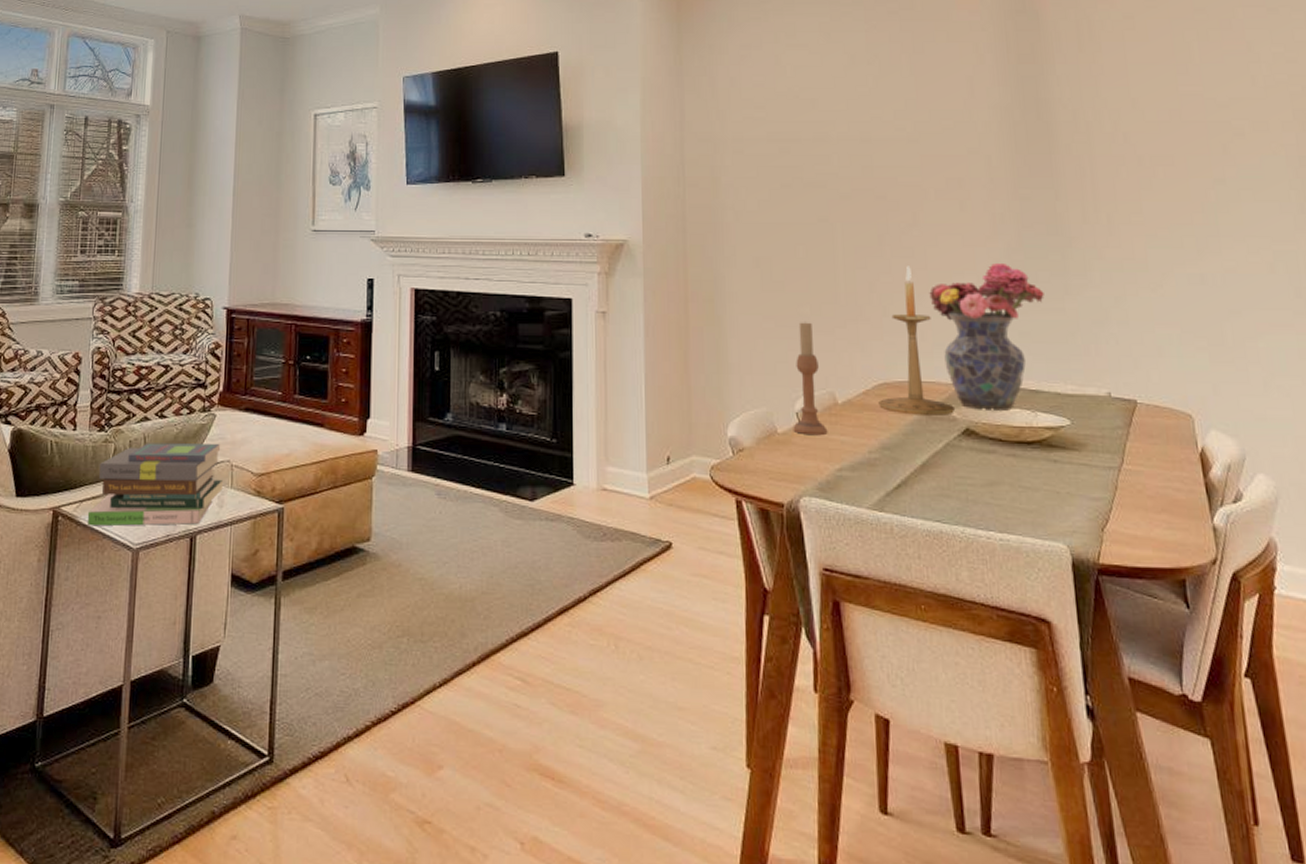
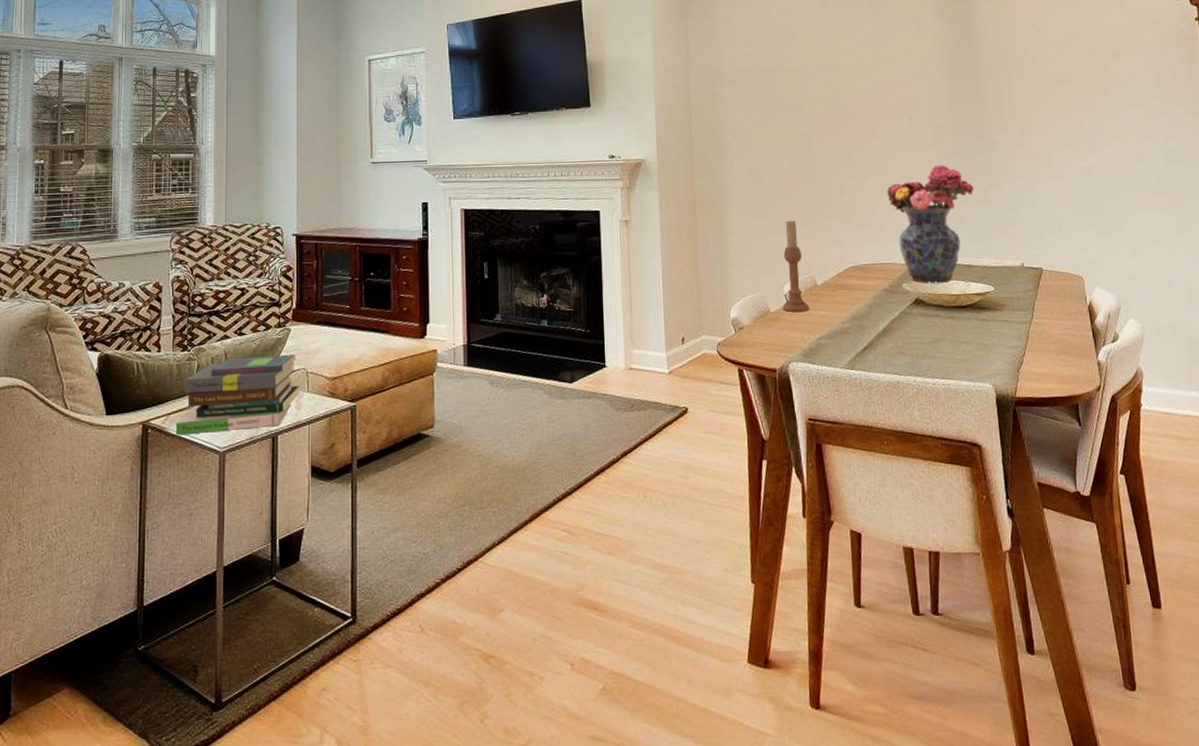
candlestick: present [878,266,956,417] -> none [849,170,908,291]

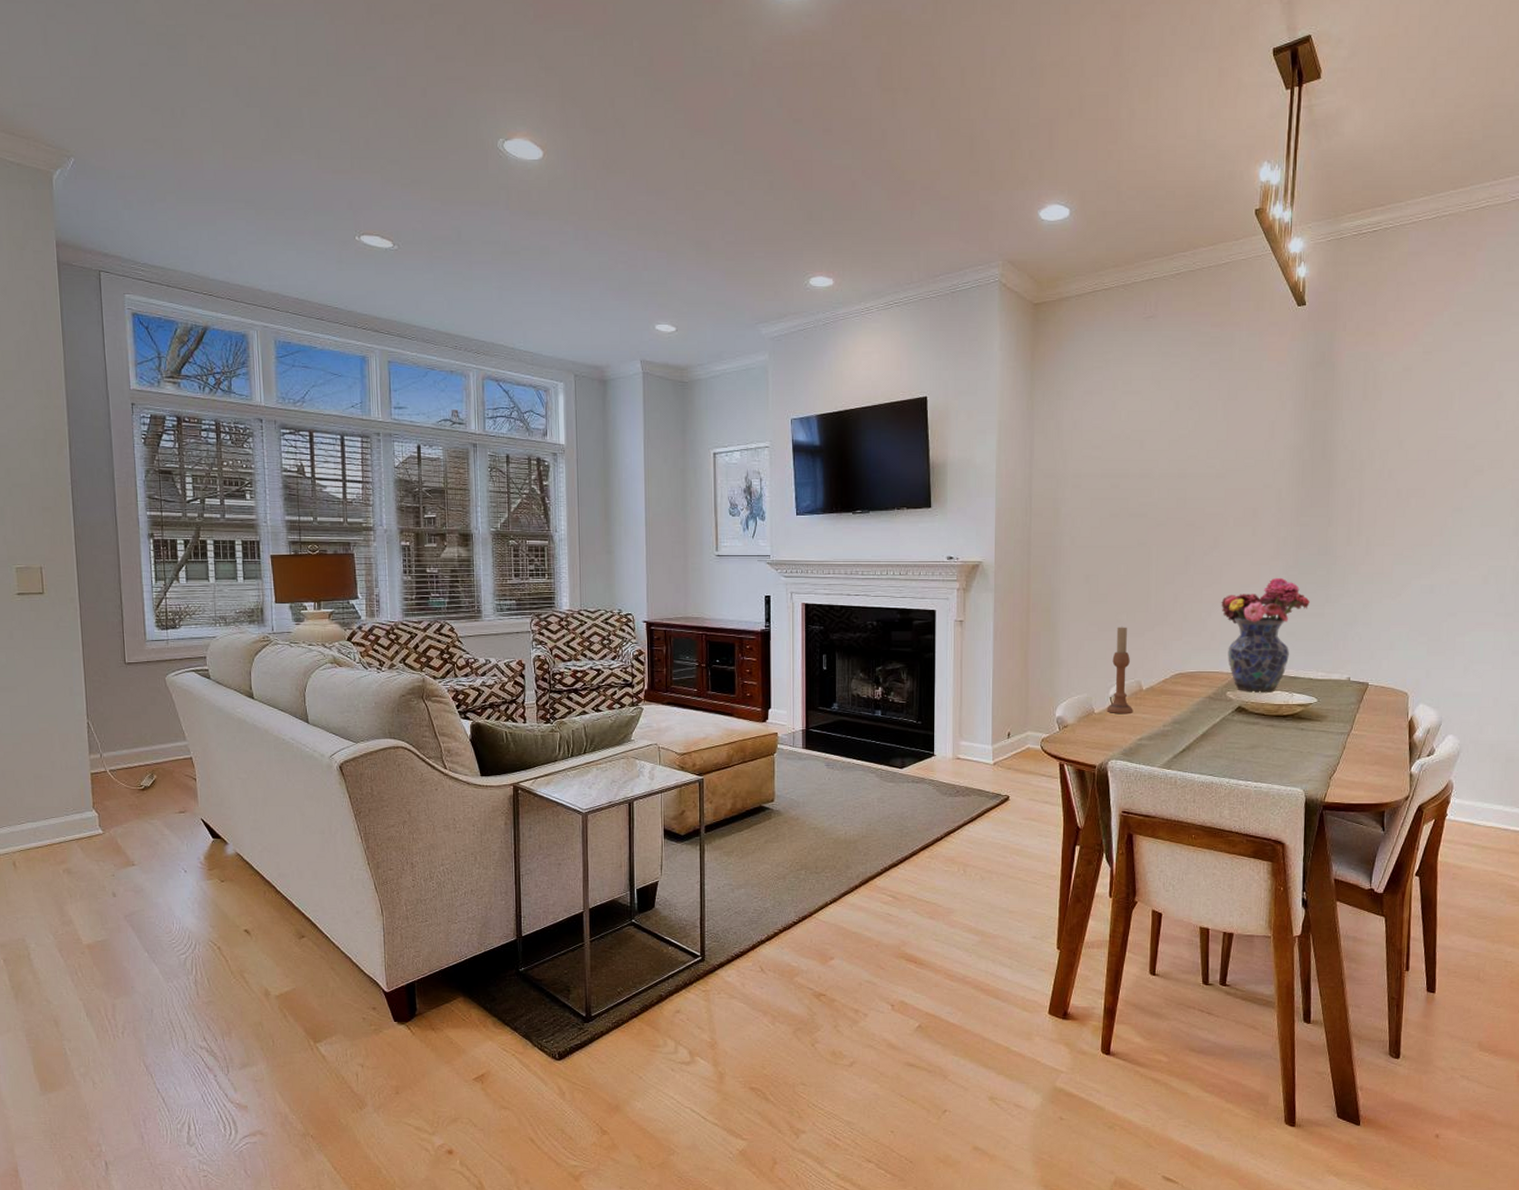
books: present [175,354,301,436] -> none [542,730,653,797]

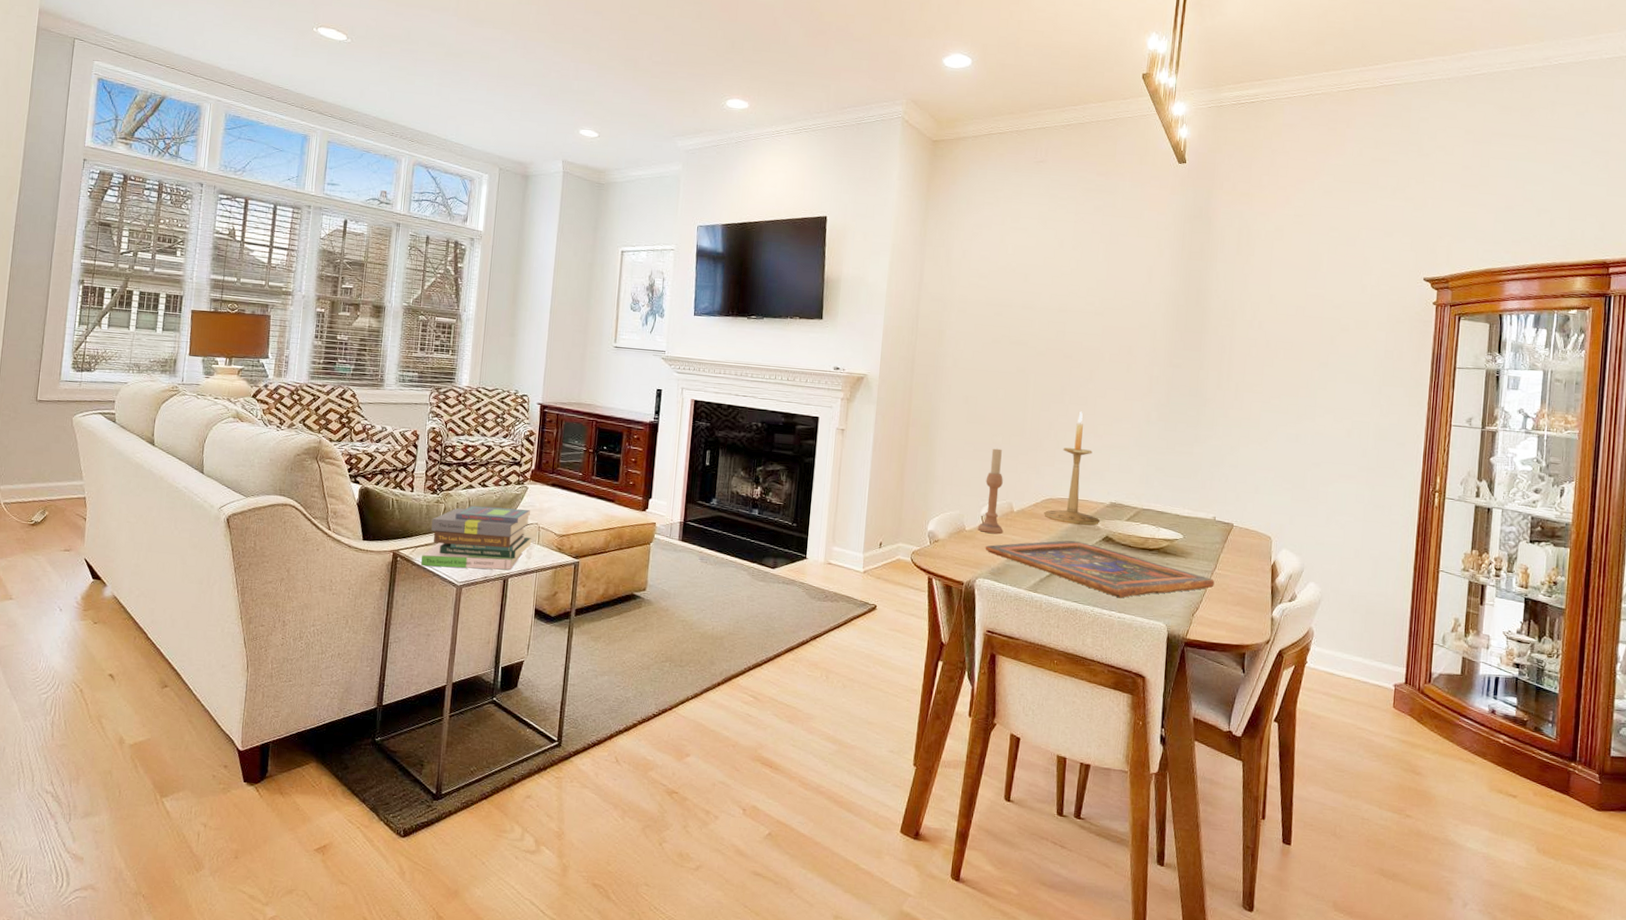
books: none [542,730,653,797] -> present [420,505,532,570]
painted panel: none [1115,713,1351,768] -> present [985,540,1214,598]
candlestick: none [1174,581,1232,698] -> present [1044,411,1101,526]
flower arrangement: present [1221,577,1310,694] -> none [1094,414,1179,526]

